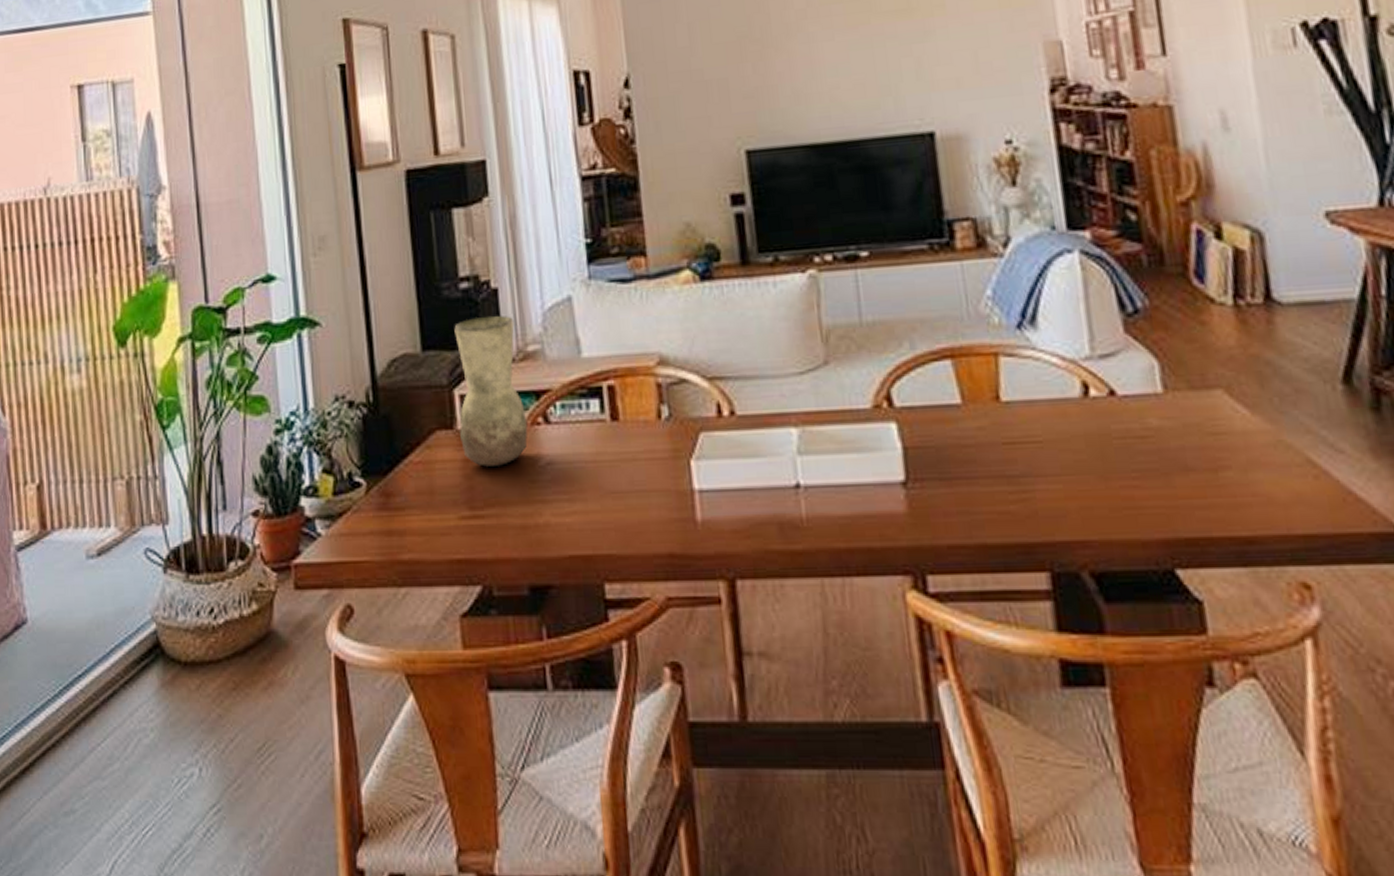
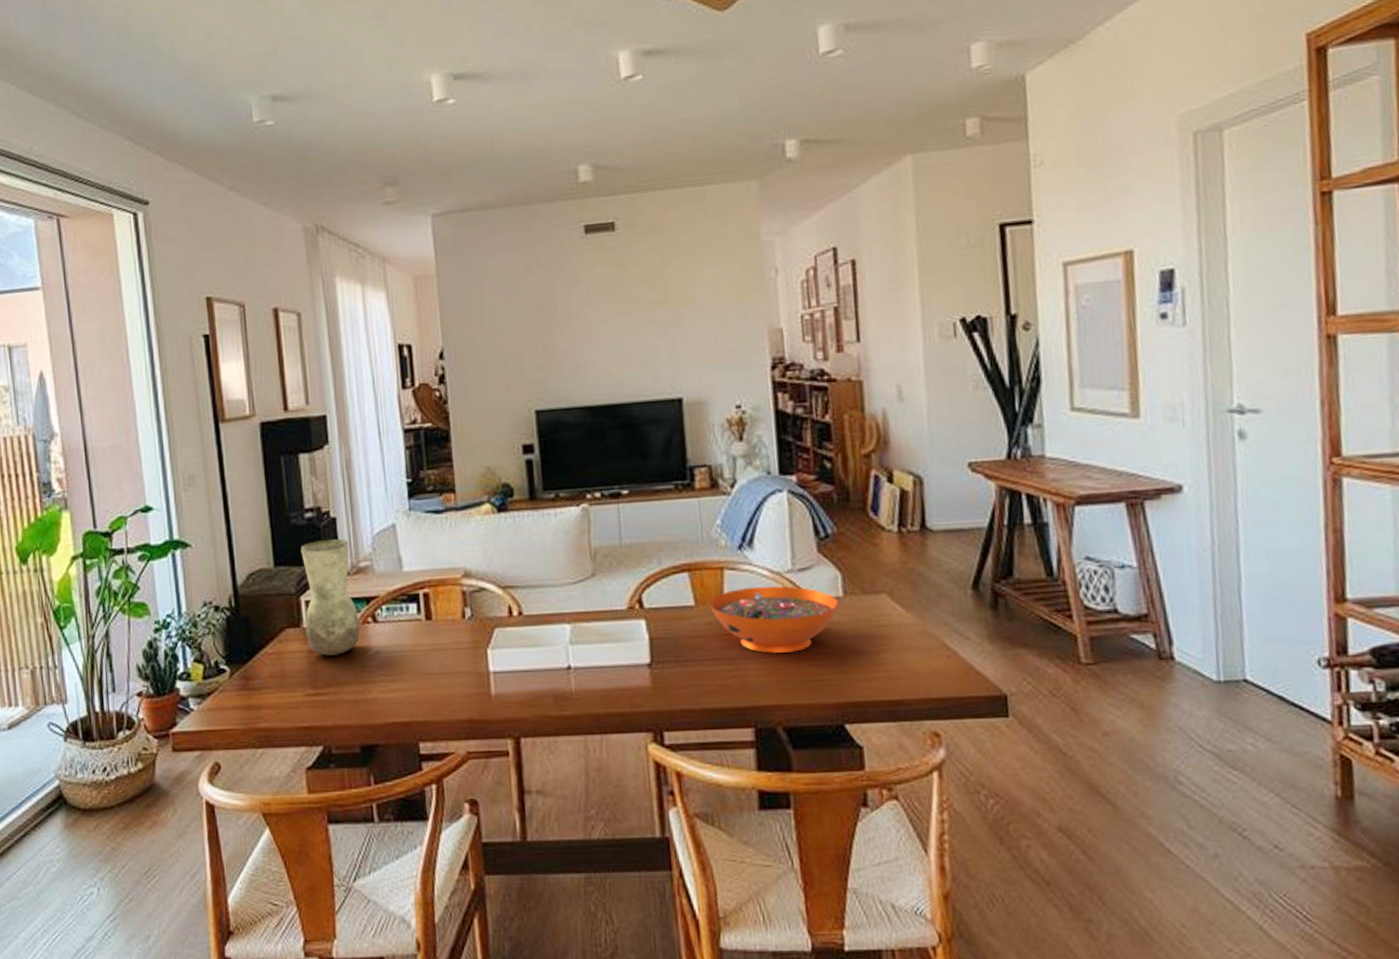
decorative bowl: none [981,377,1157,469] -> present [709,586,838,653]

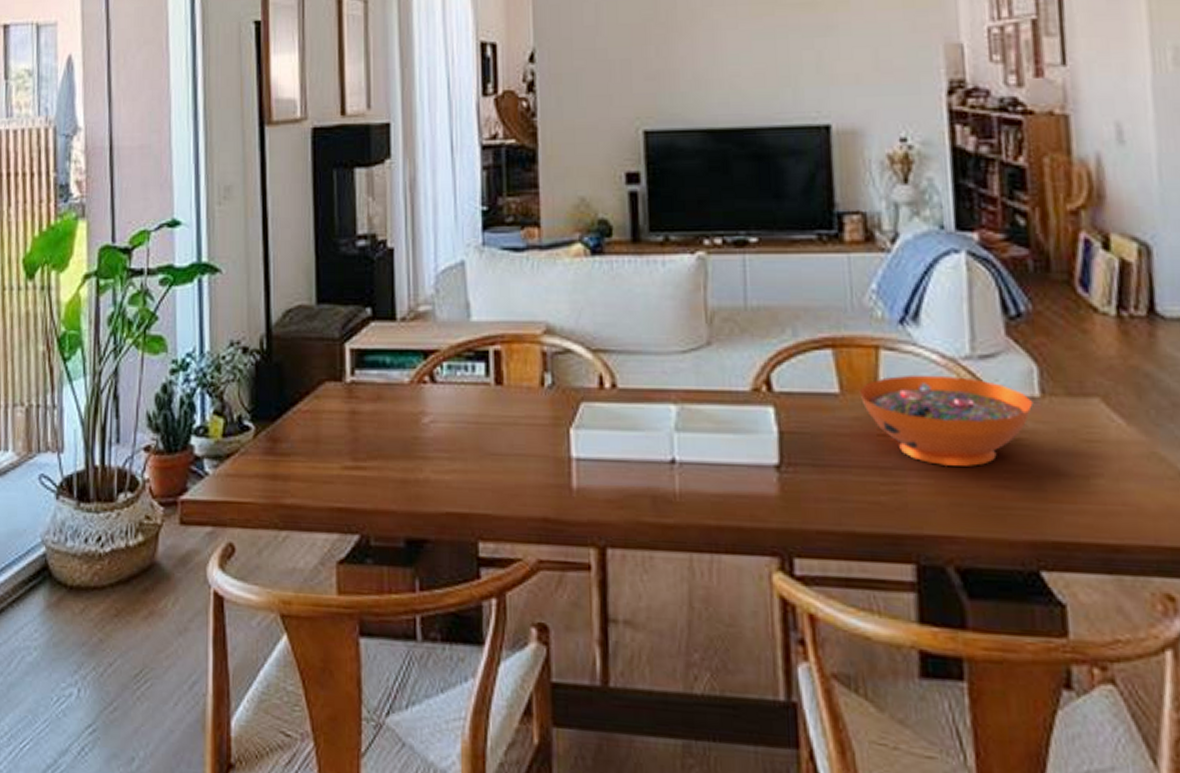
vase: present [301,538,360,656] -> none [348,274,414,420]

